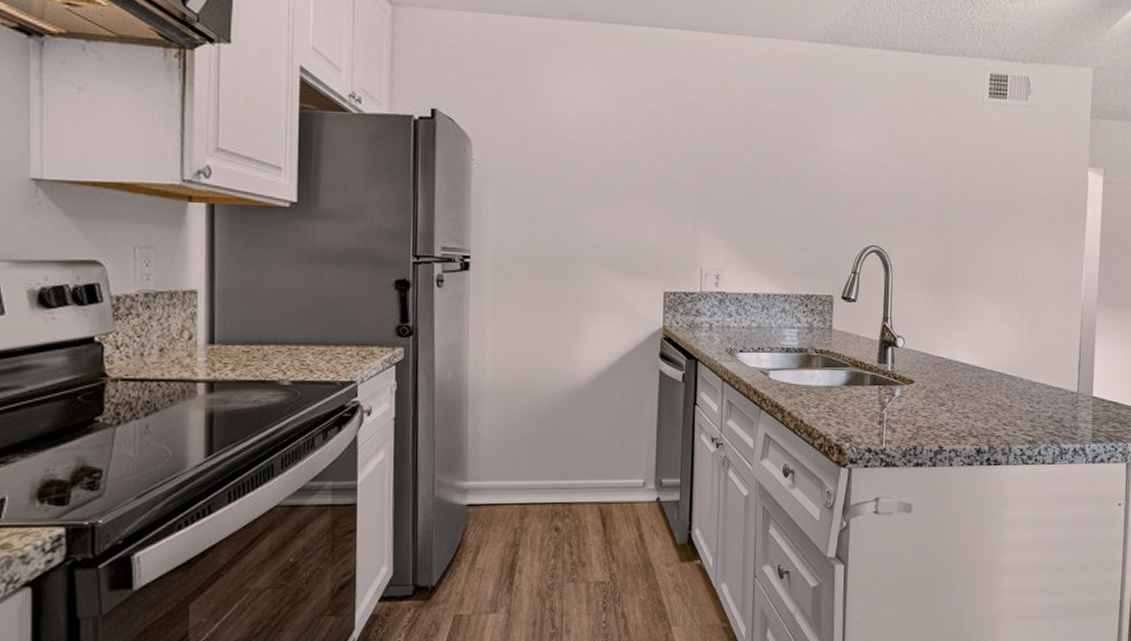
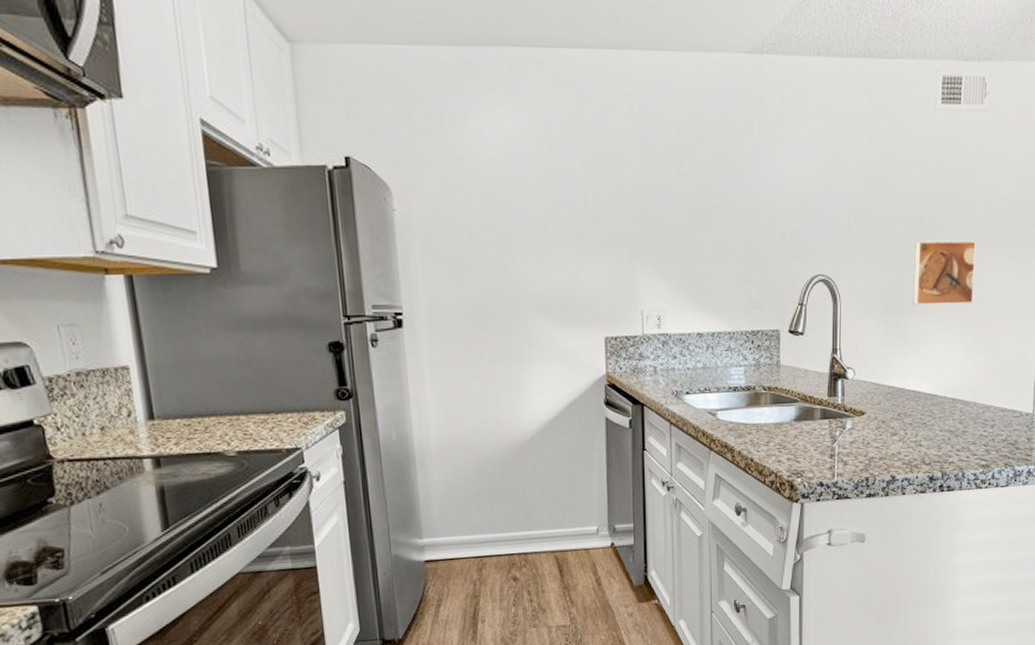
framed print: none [961,220,1022,283] -> present [913,240,976,305]

